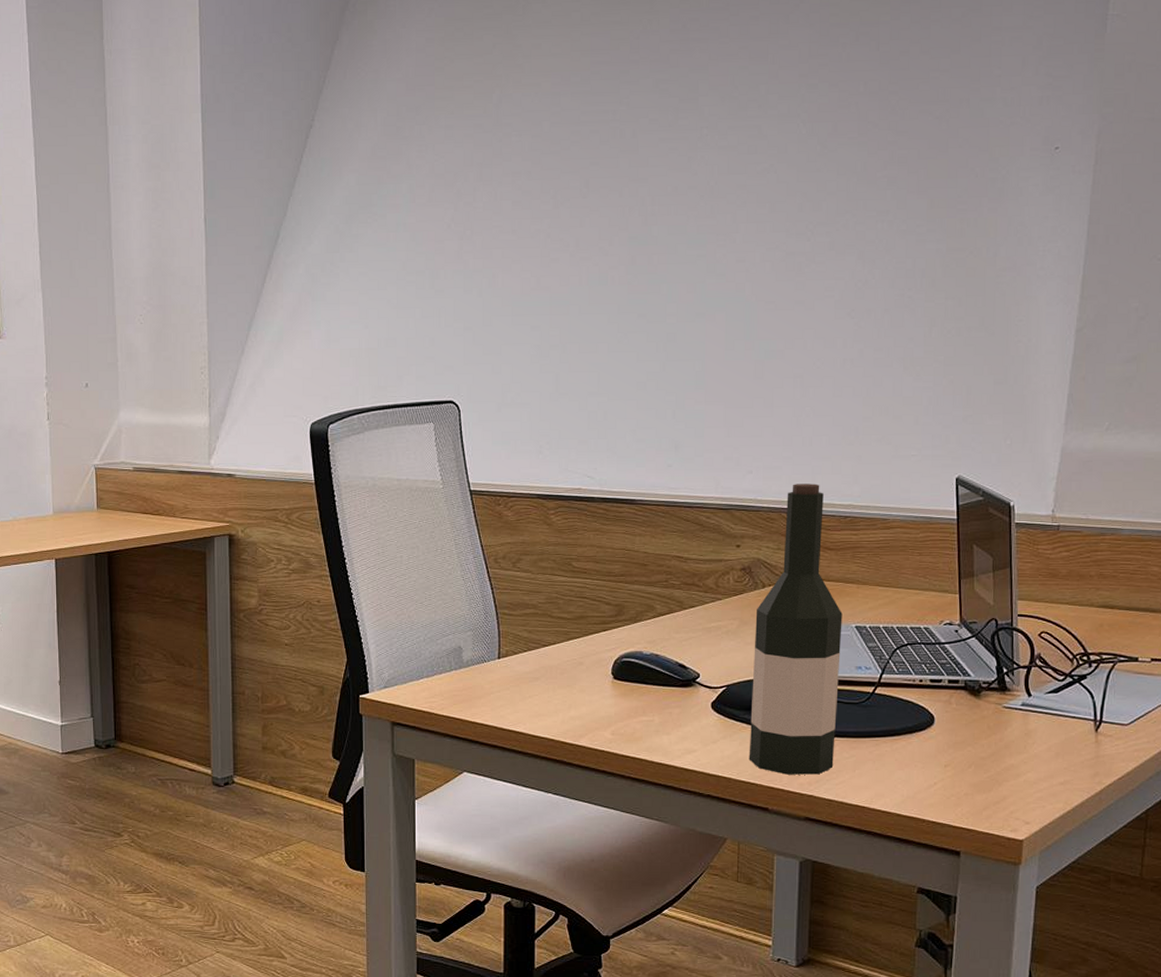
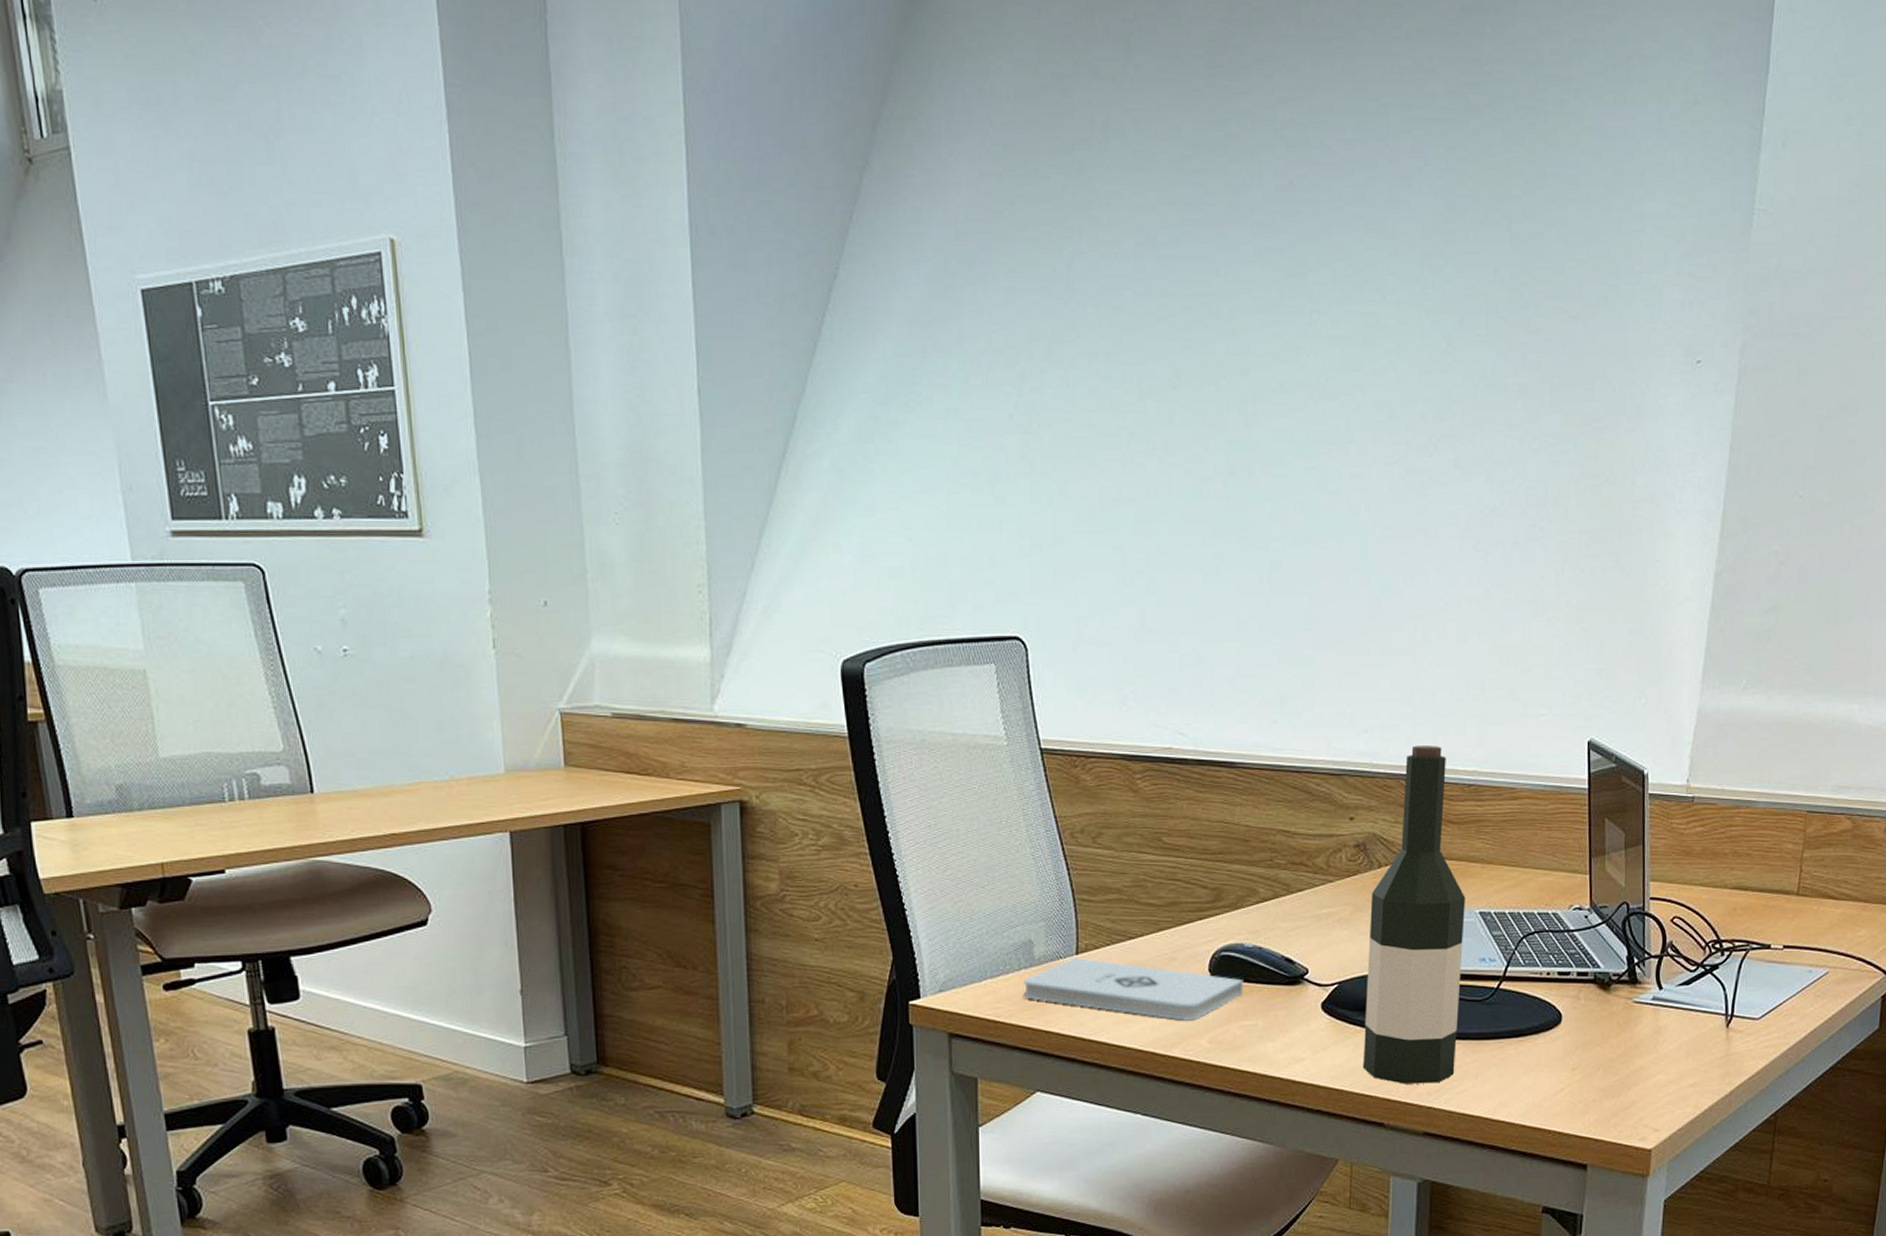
notepad: none [454,662,642,716] -> present [1024,958,1244,1021]

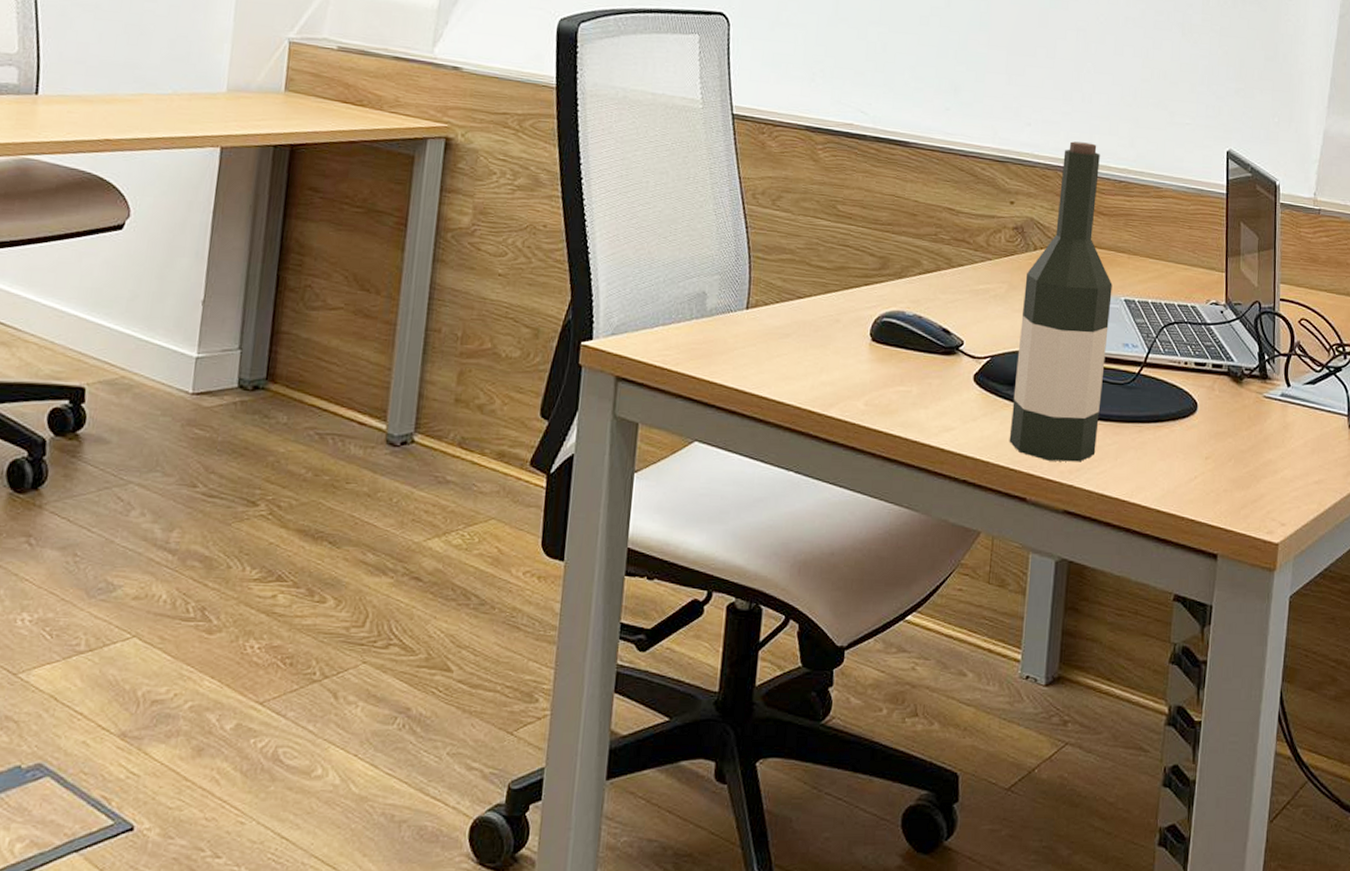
notepad: present [1024,958,1244,1021] -> none [693,313,902,382]

